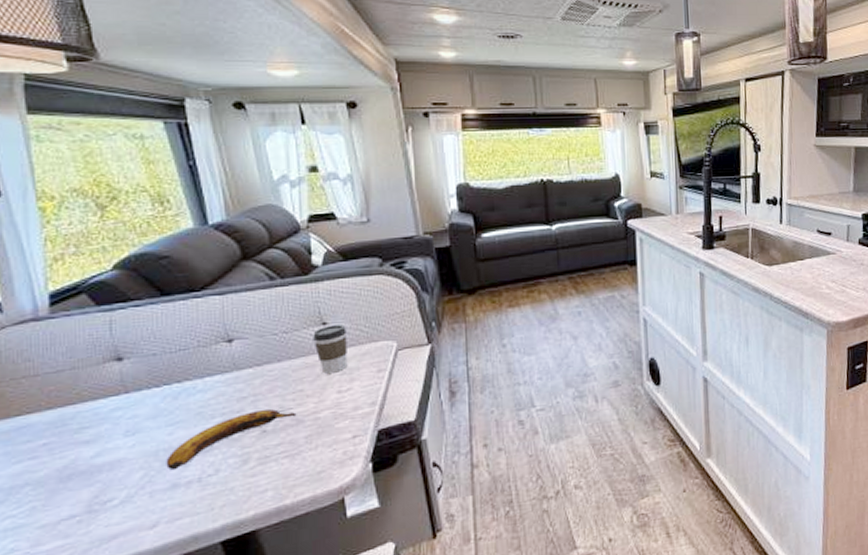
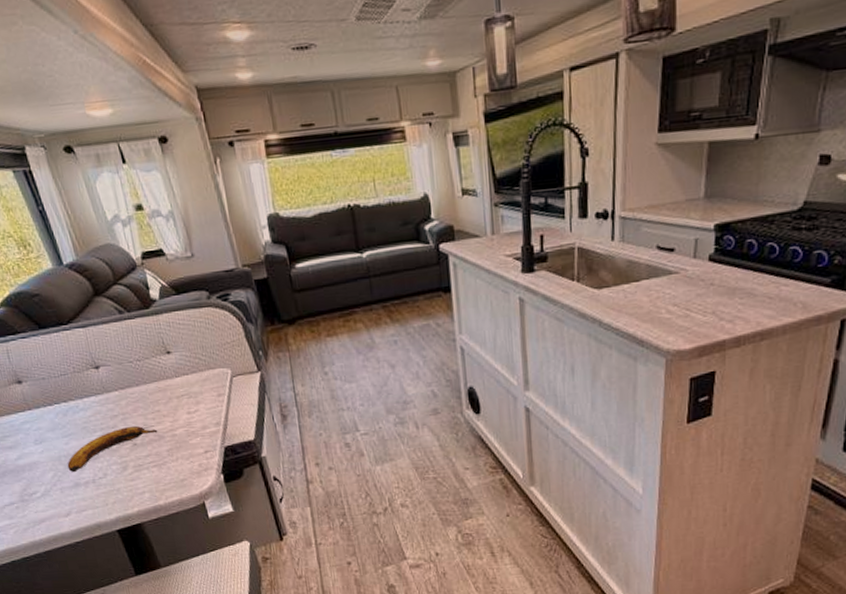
coffee cup: present [313,324,348,374] -> none [160,353,193,397]

